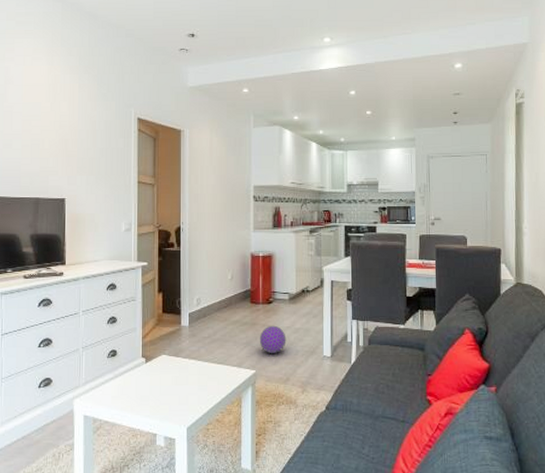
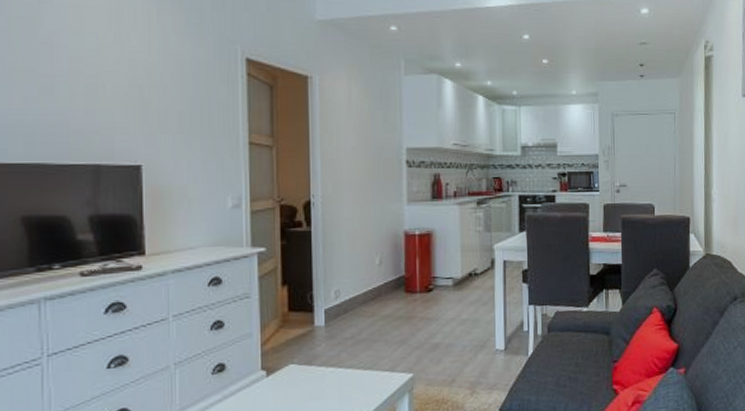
ball: present [259,325,287,353] -> none [417,317,451,352]

